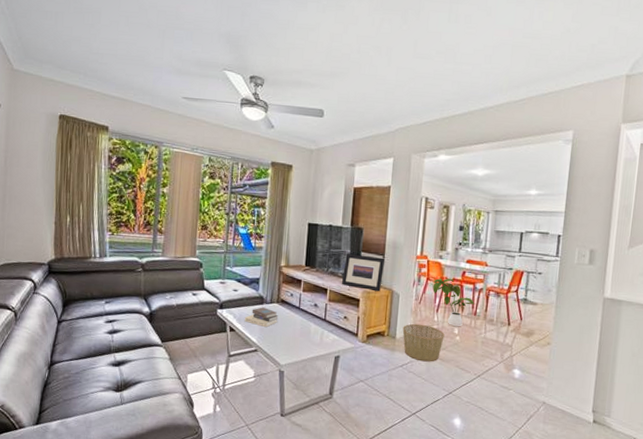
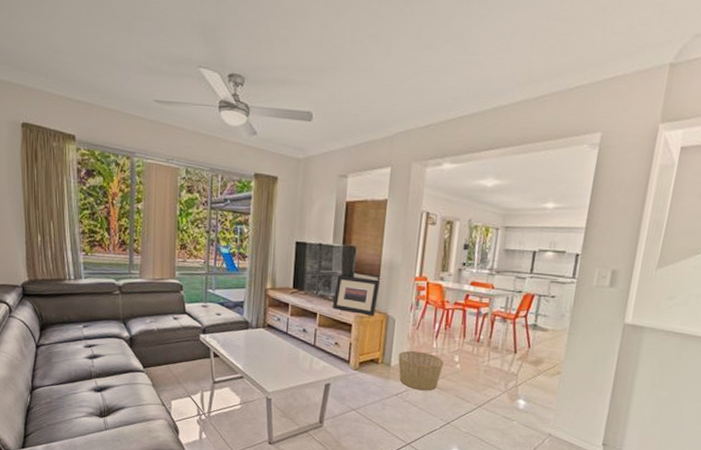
books: present [244,307,279,327] -> none [228,332,265,353]
house plant: present [432,278,475,327] -> none [432,302,479,355]

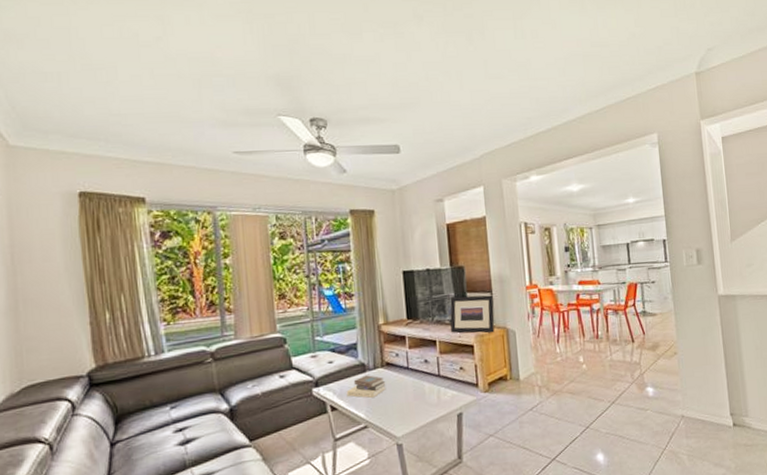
books: none [228,332,265,353] -> present [346,375,386,398]
basket: present [398,350,444,391] -> none [525,359,571,400]

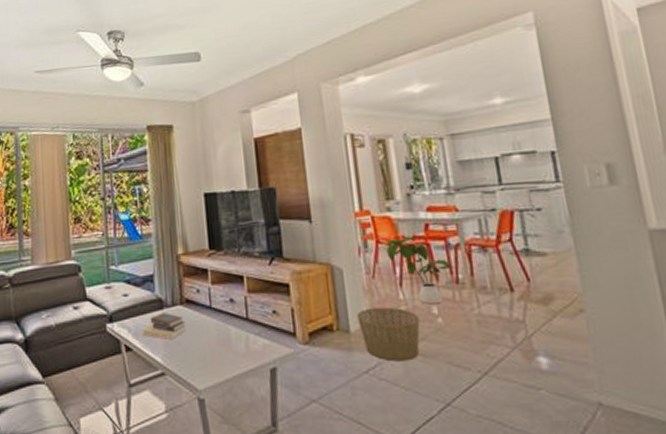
picture frame: present [450,295,495,333] -> none [259,223,315,270]
basket: none [525,359,571,400] -> present [356,307,420,362]
house plant: none [548,304,595,355] -> present [386,236,454,305]

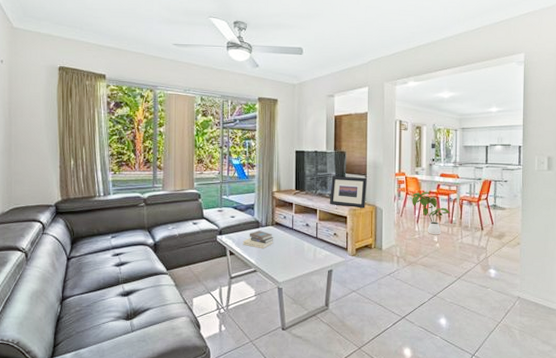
picture frame: none [259,223,315,270] -> present [330,176,368,209]
basket: present [356,307,420,362] -> none [388,235,426,269]

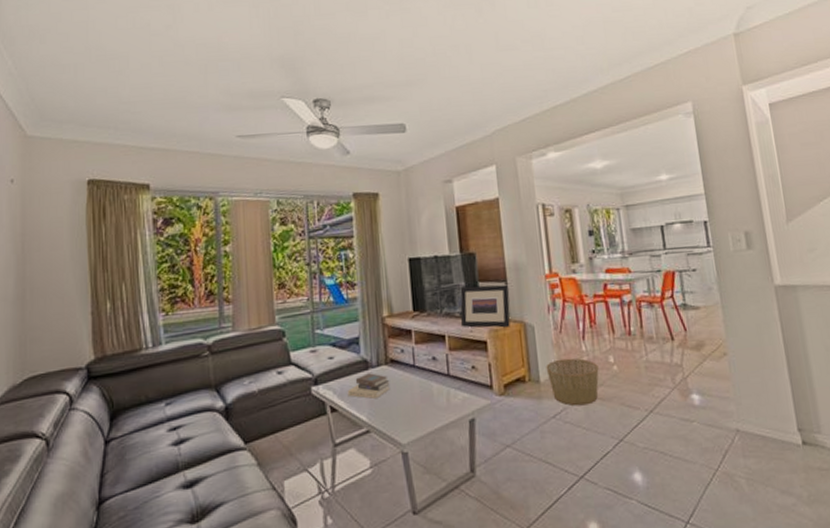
basket: none [388,235,426,269] -> present [546,358,599,406]
house plant: present [412,191,451,235] -> none [571,295,627,355]

